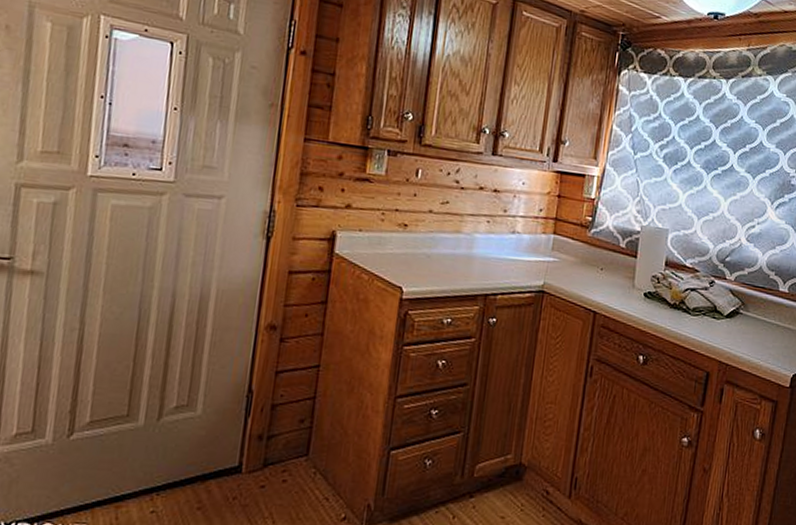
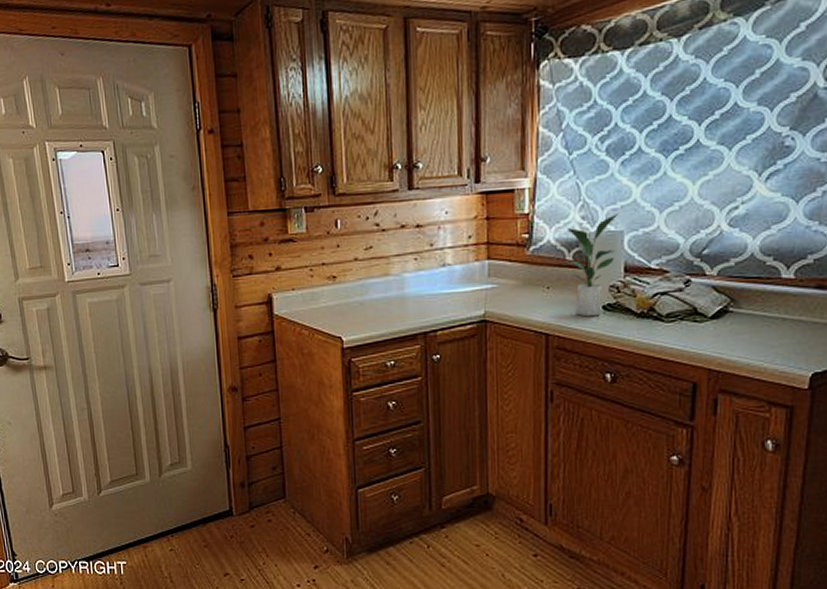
potted plant: none [618,214,667,302] -> present [564,214,619,317]

